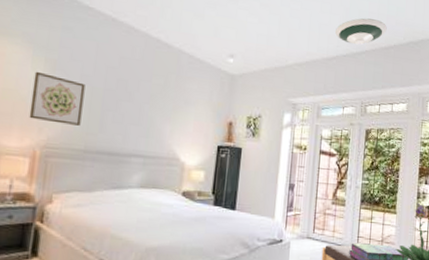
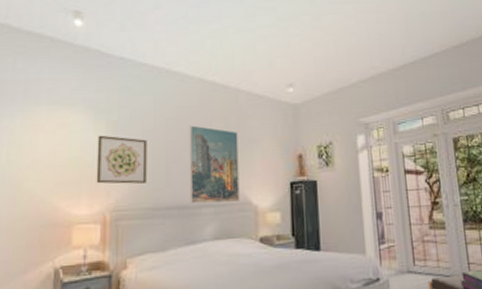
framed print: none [120,77,176,156] -> present [189,125,240,204]
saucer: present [335,18,387,45] -> none [397,19,455,49]

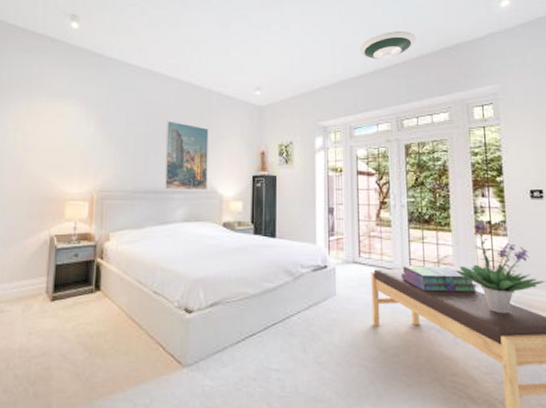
wall art: present [96,135,147,184] -> none [86,125,130,169]
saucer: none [397,19,455,49] -> present [360,31,416,60]

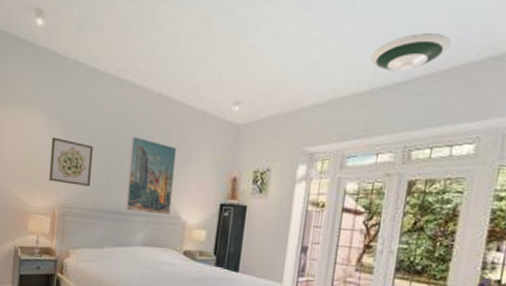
wall art: none [86,125,130,169] -> present [49,137,93,186]

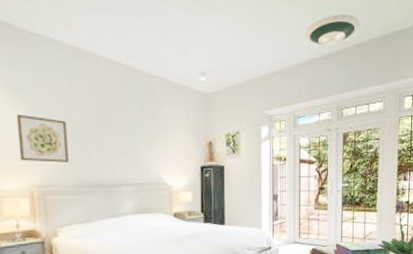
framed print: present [125,136,177,215] -> none [106,109,156,182]

